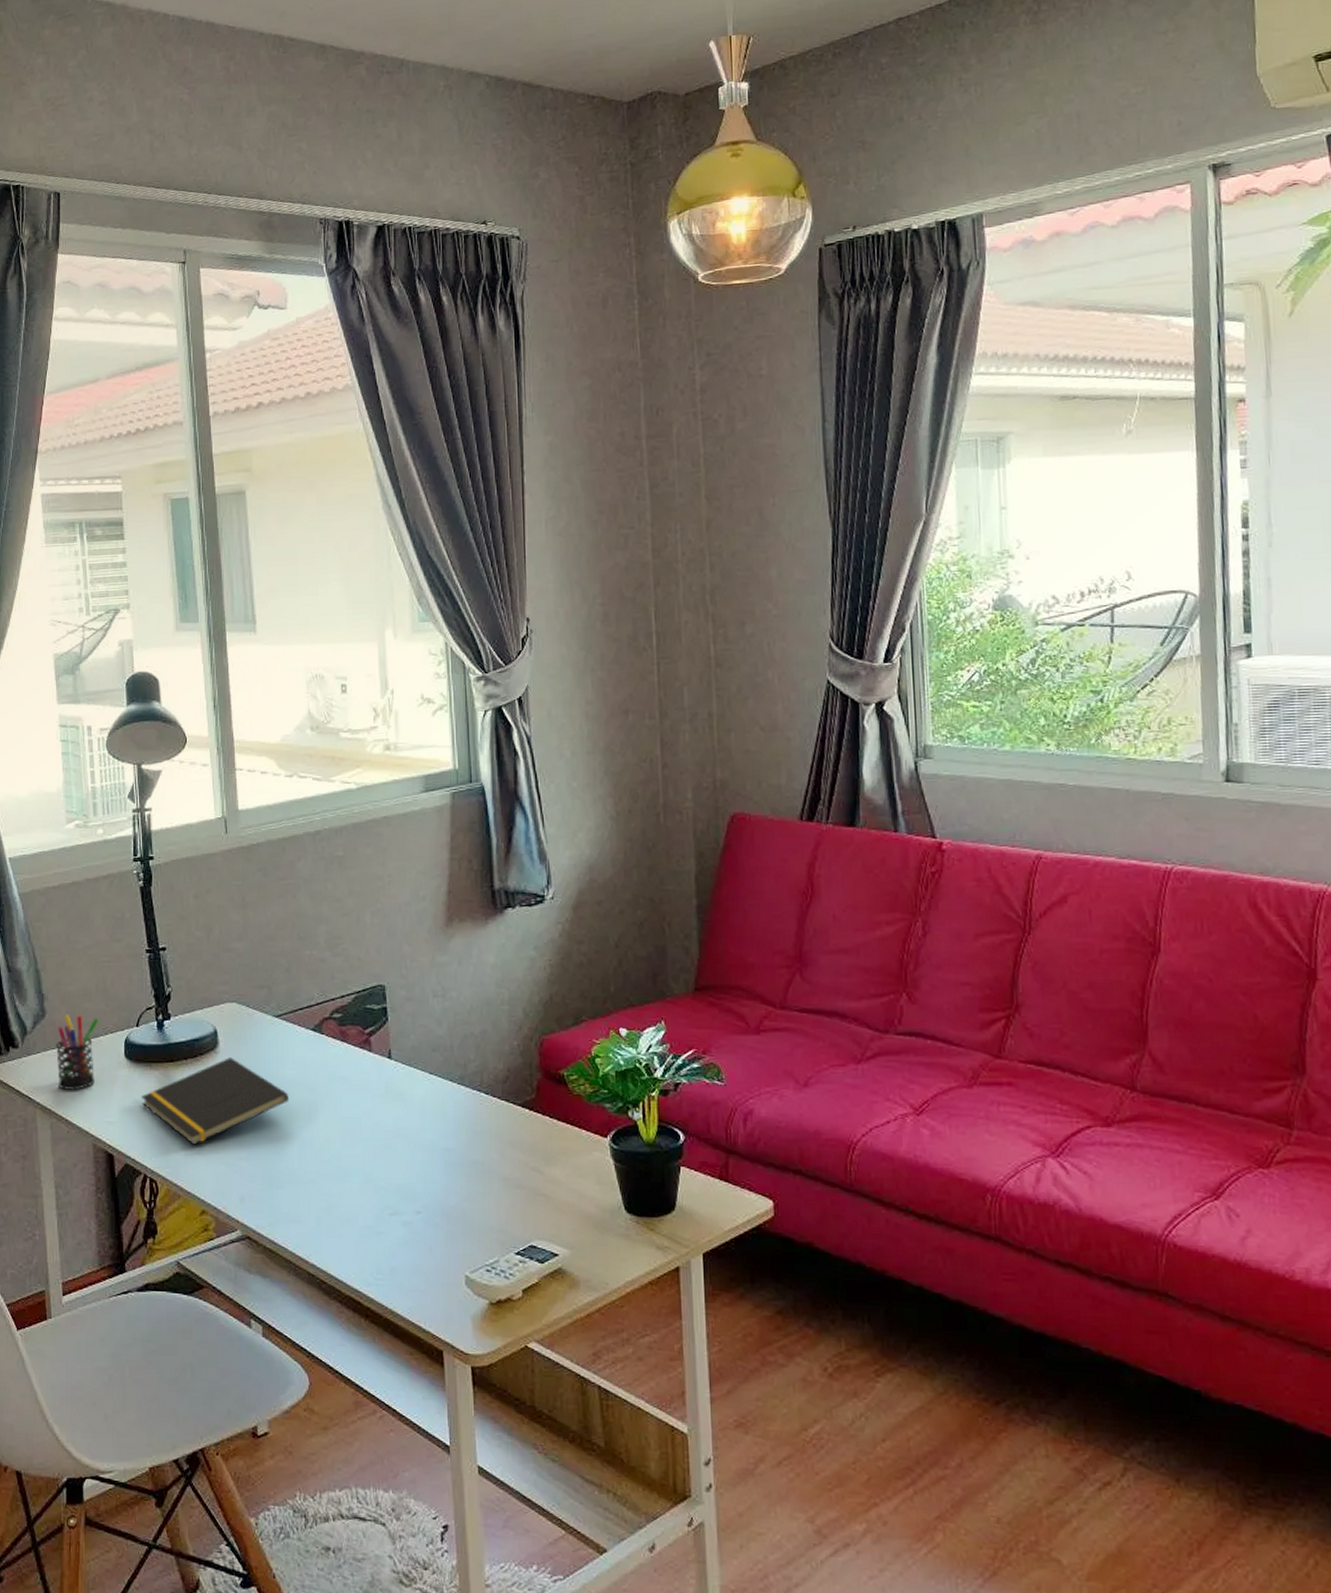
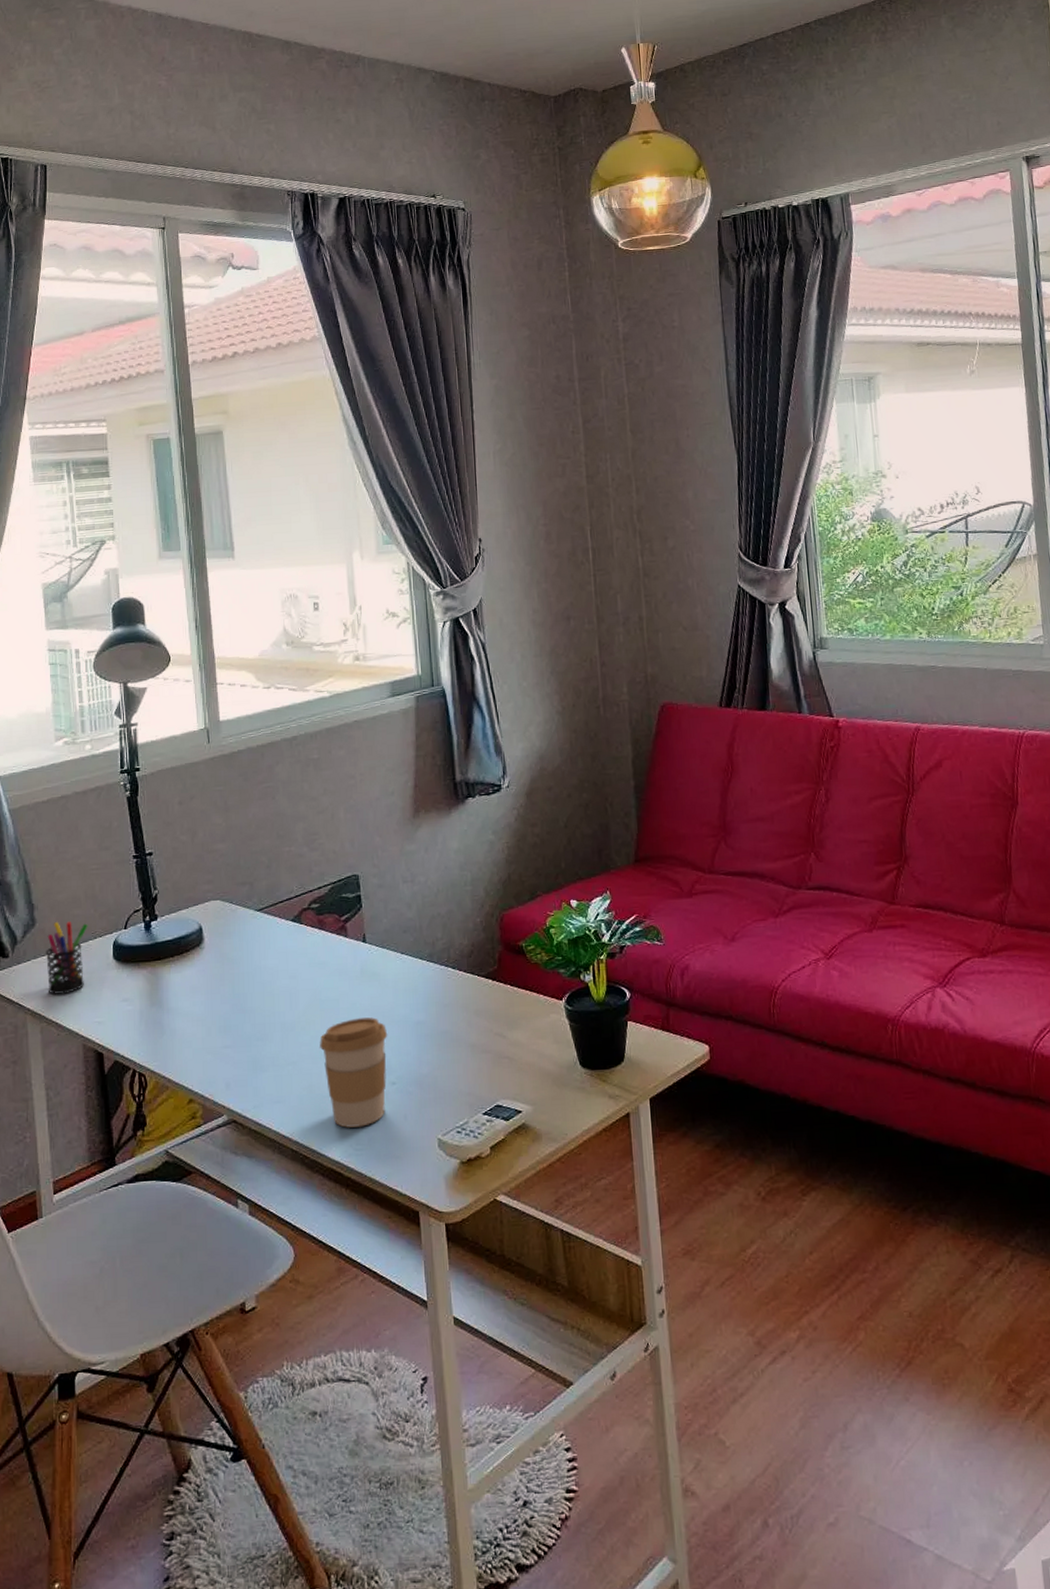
notepad: present [141,1057,289,1145] -> none [129,952,271,1037]
coffee cup: none [340,1140,413,1256] -> present [320,1017,388,1128]

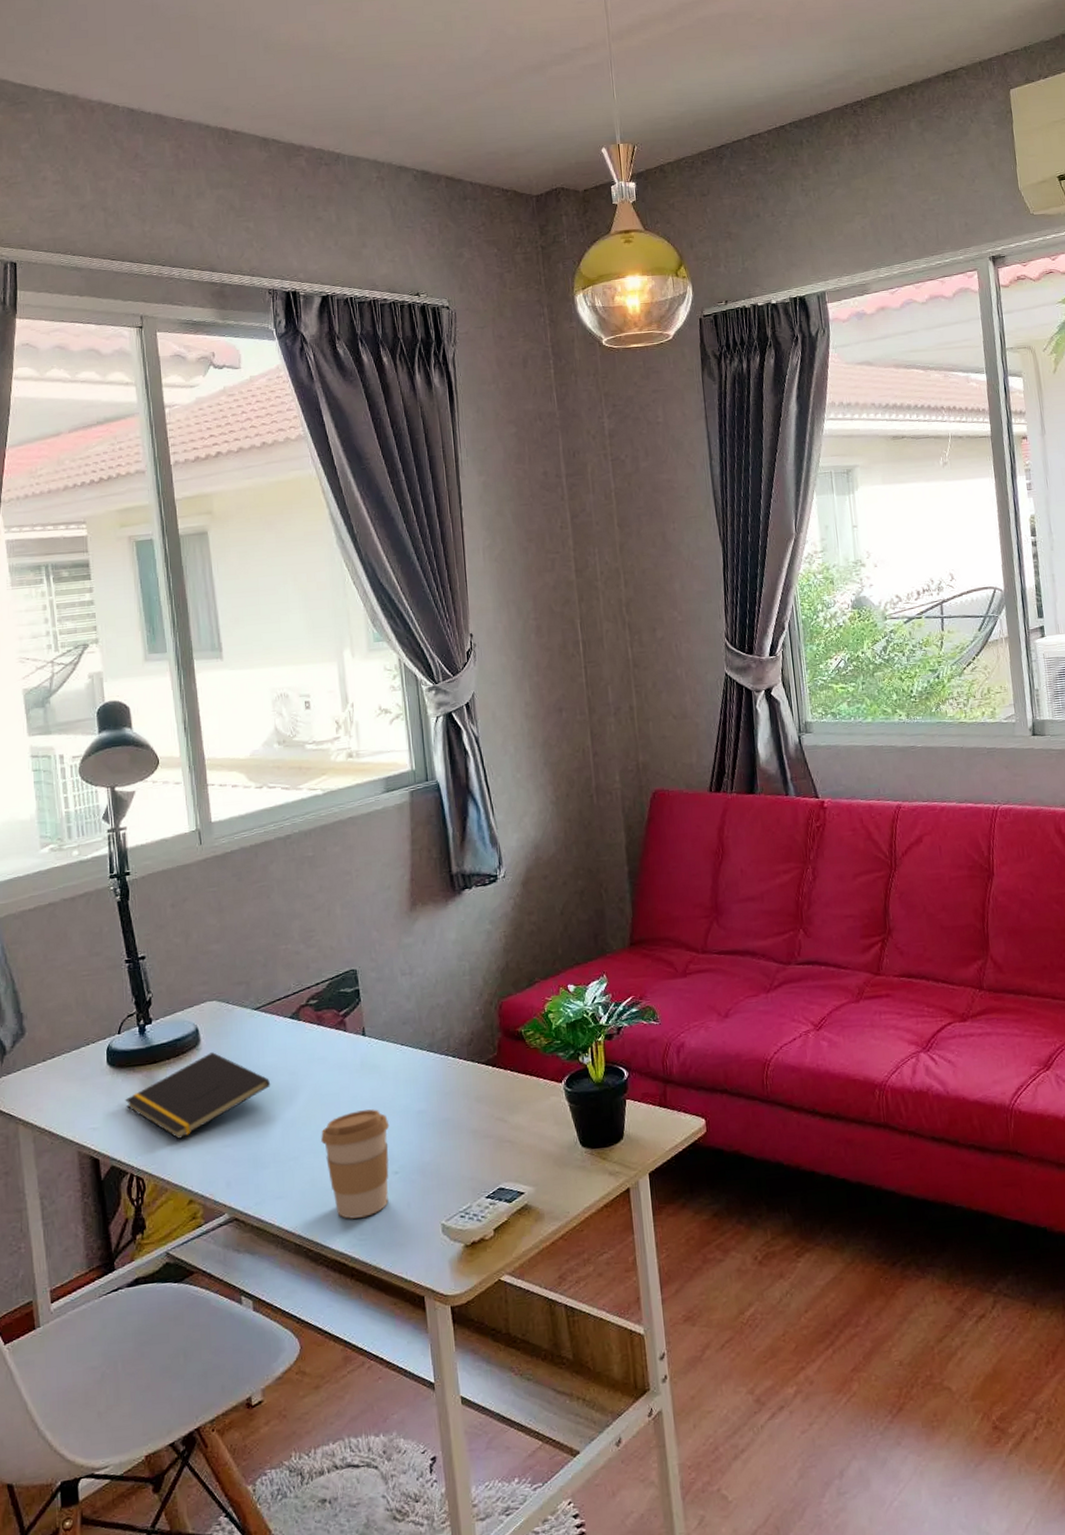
pen holder: present [46,921,88,994] -> none [37,1029,80,1103]
notepad: none [129,952,271,1037] -> present [125,1052,270,1139]

